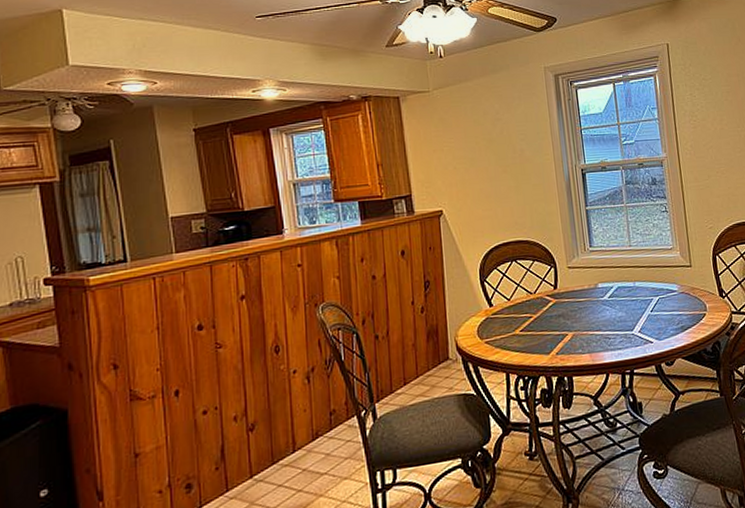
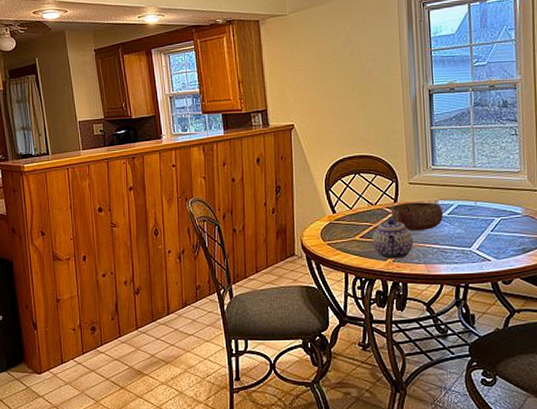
teapot: none [534,307,576,353] -> present [373,218,413,260]
bowl: none [551,286,604,319] -> present [391,202,443,231]

